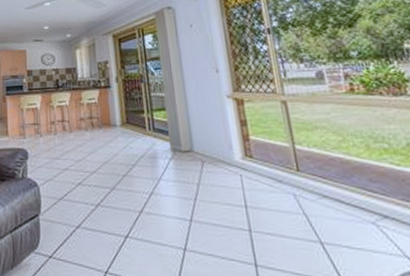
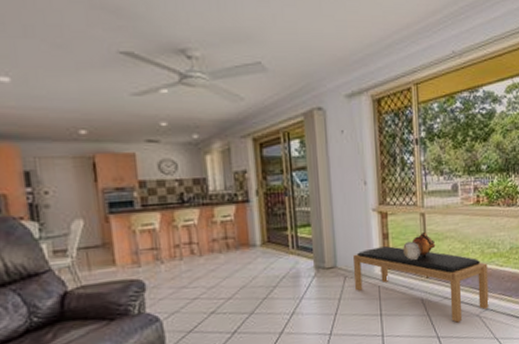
bench: none [209,133,389,228] -> present [352,246,489,323]
decorative urn: none [264,121,305,150] -> present [403,232,436,260]

